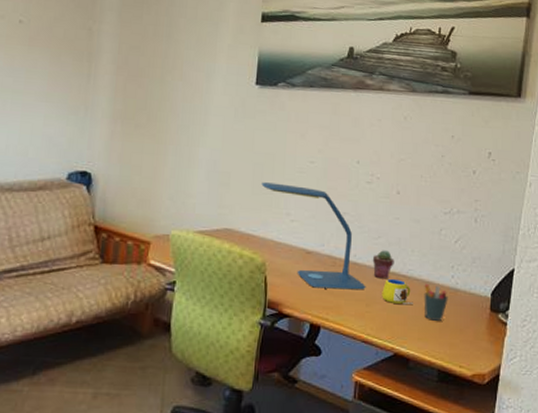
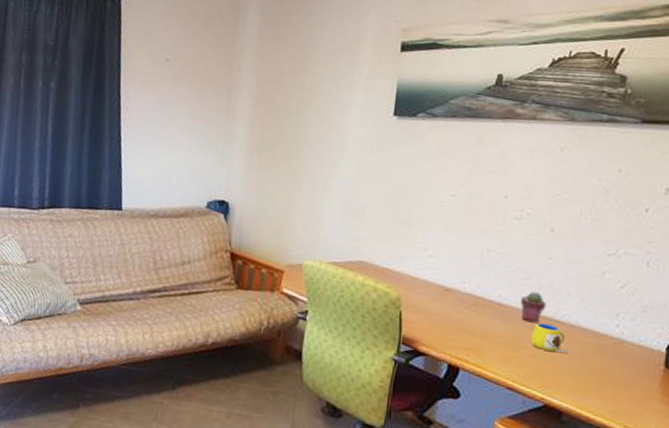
desk lamp: present [261,182,366,290] -> none [398,215,512,333]
pen holder: present [424,284,448,321] -> none [581,332,612,374]

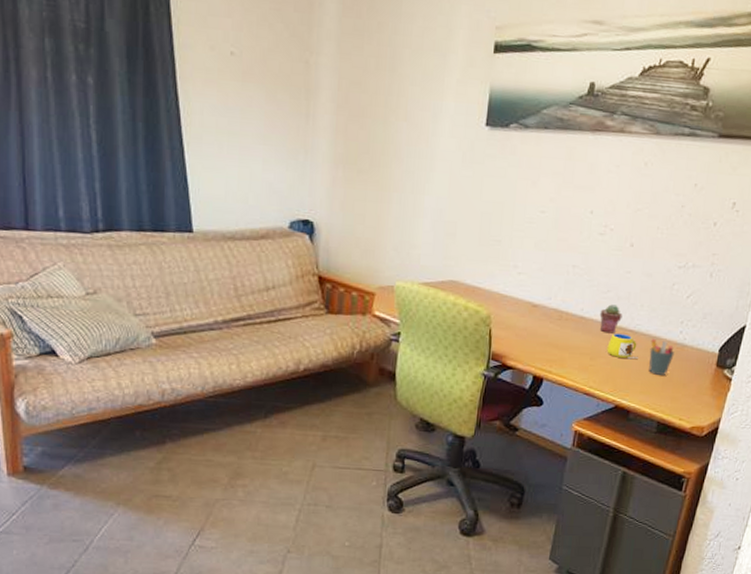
pen holder: none [581,332,612,374] -> present [649,339,675,375]

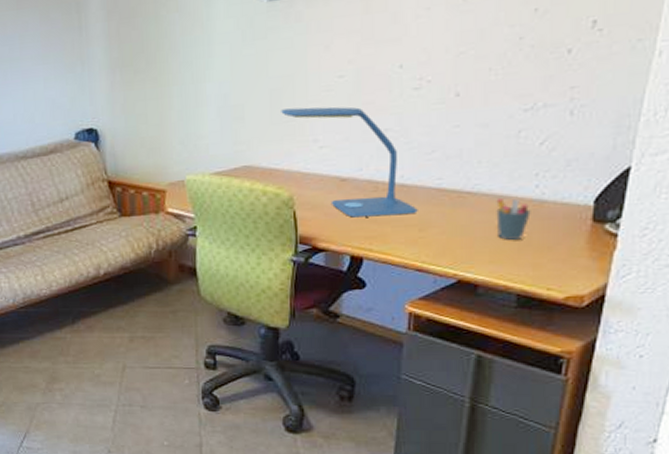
desk lamp: none [489,233,591,344] -> present [281,106,418,218]
potted succulent: present [599,304,623,334] -> none [425,165,455,199]
mug: present [607,334,638,360] -> none [439,198,481,226]

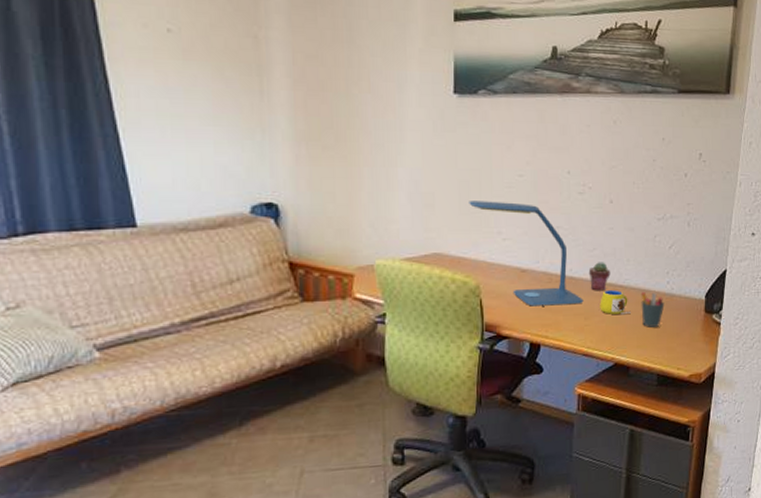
potted succulent: none [425,165,455,199] -> present [588,262,611,291]
mug: none [439,198,481,226] -> present [600,290,631,315]

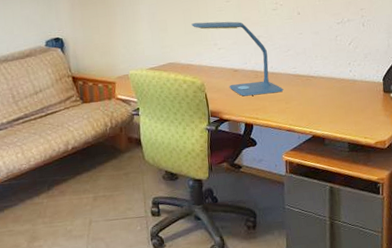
potted succulent: present [588,262,611,291] -> none [285,59,303,82]
mug: present [600,290,631,315] -> none [296,80,322,99]
pen holder: present [641,292,665,327] -> none [329,80,349,107]

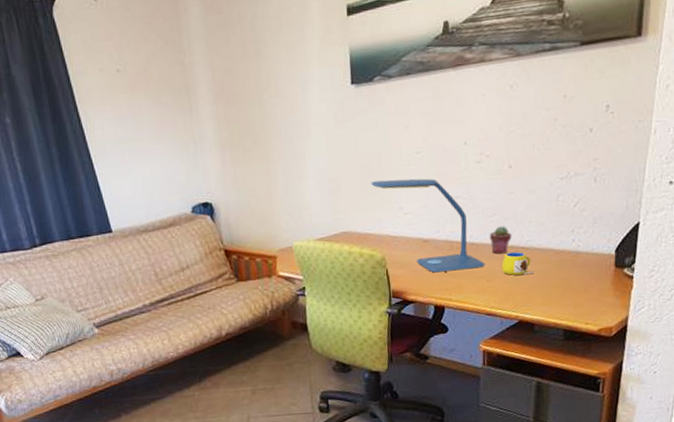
potted succulent: none [285,59,303,82] -> present [489,226,512,254]
mug: none [296,80,322,99] -> present [501,252,534,276]

